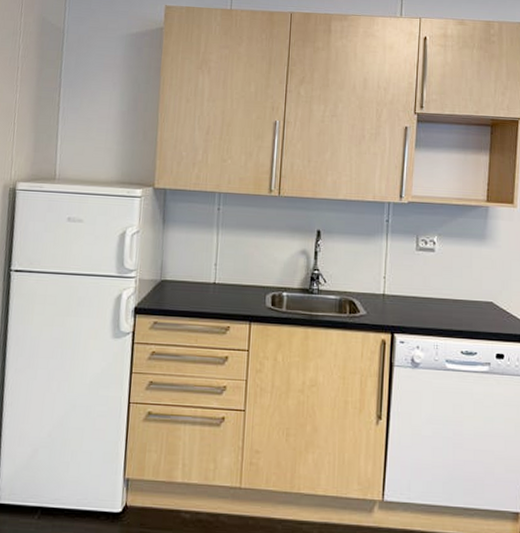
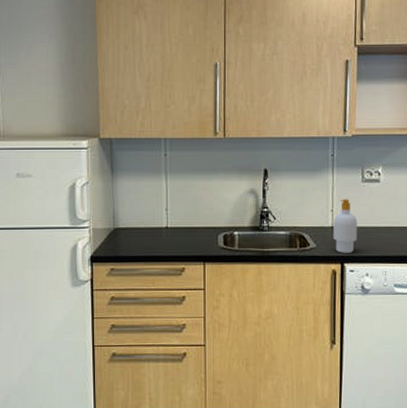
soap bottle: none [384,266,410,323] -> present [333,199,358,253]

